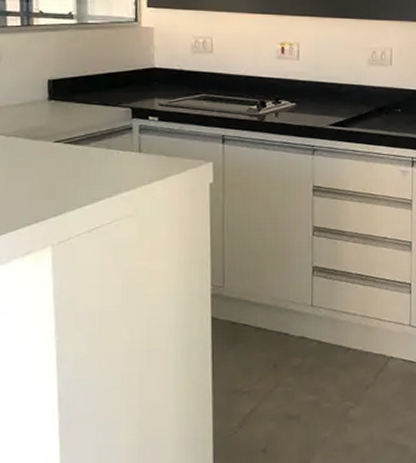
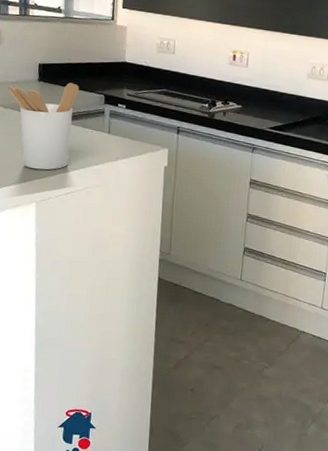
utensil holder: none [10,98,99,206] -> present [8,82,79,170]

